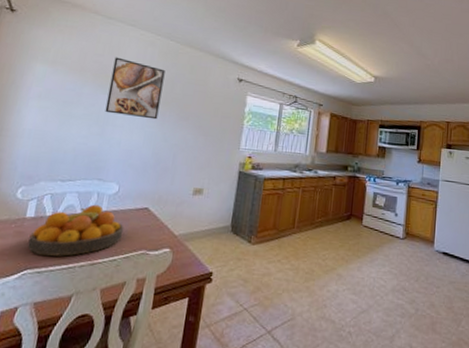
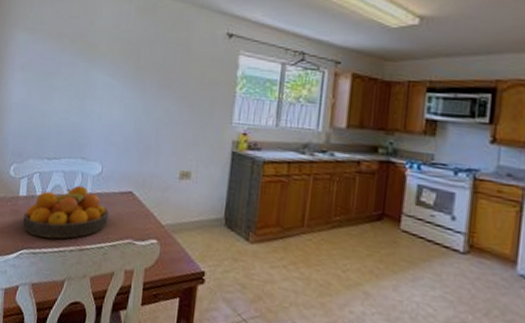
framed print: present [105,57,165,120] -> none [84,18,144,89]

